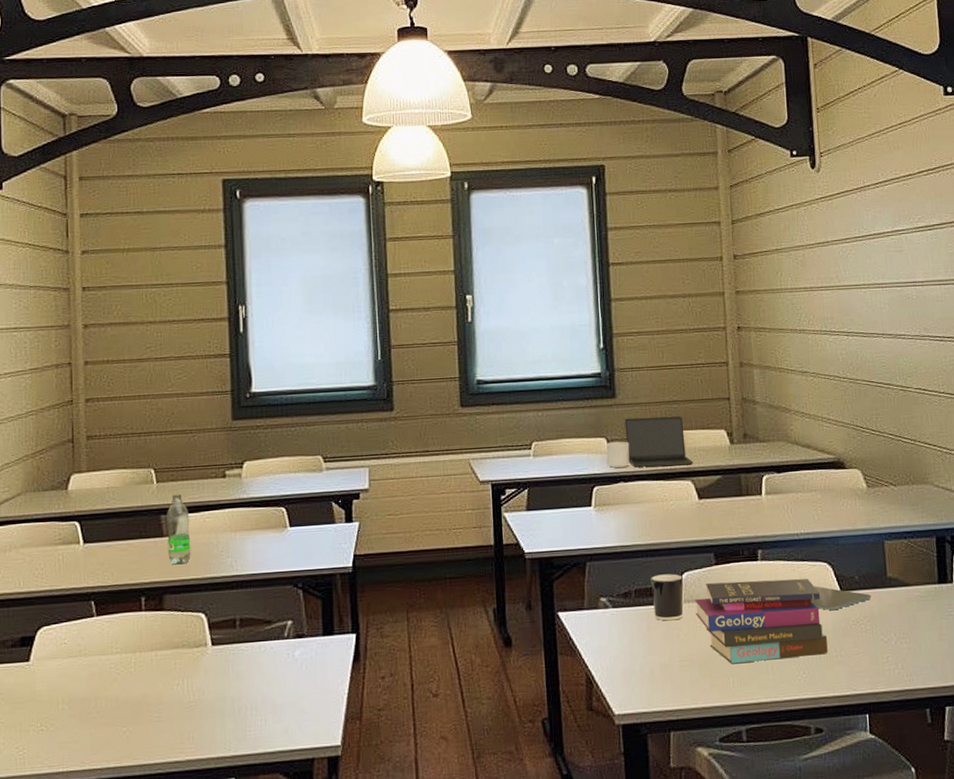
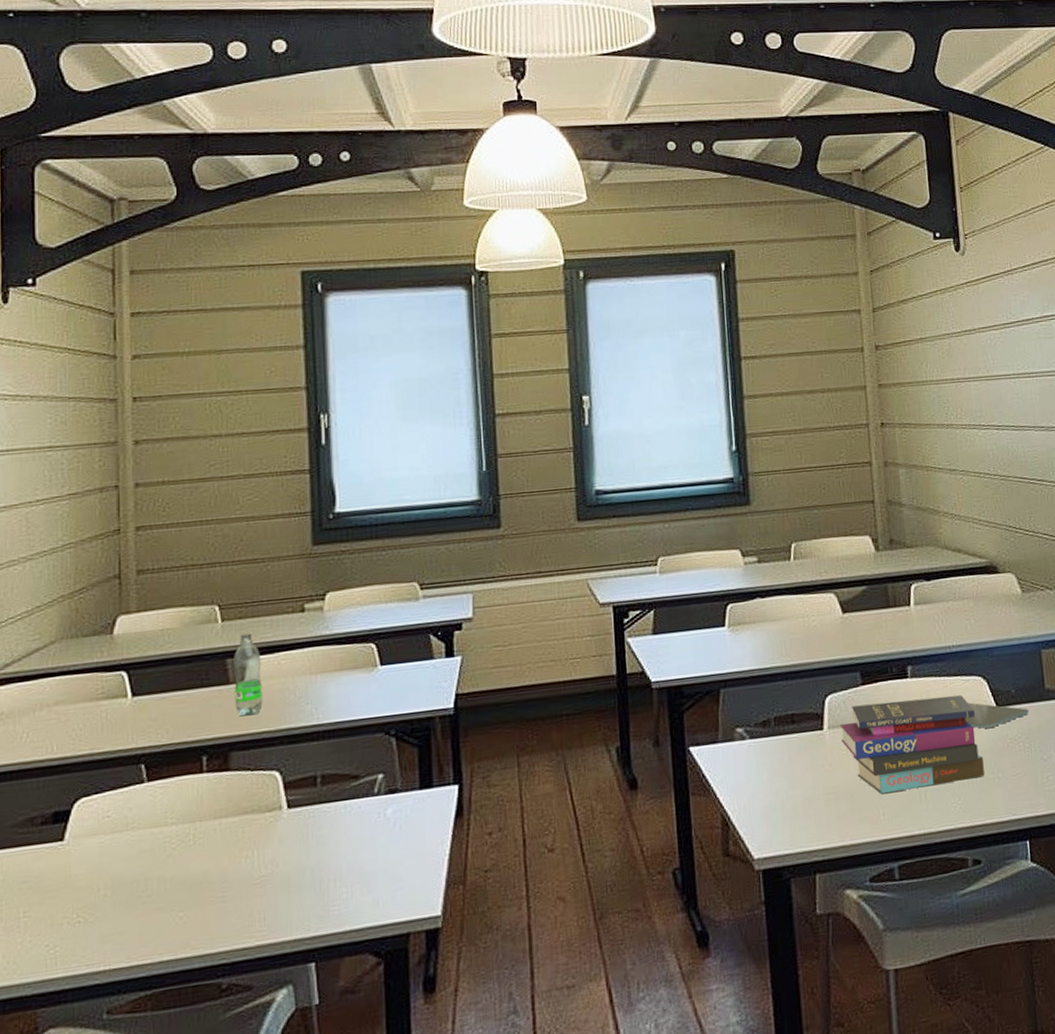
mug: present [606,441,630,468] -> none [741,552,767,583]
laptop: present [624,416,694,467] -> none [760,523,837,581]
mug: present [650,573,684,621] -> none [790,697,828,751]

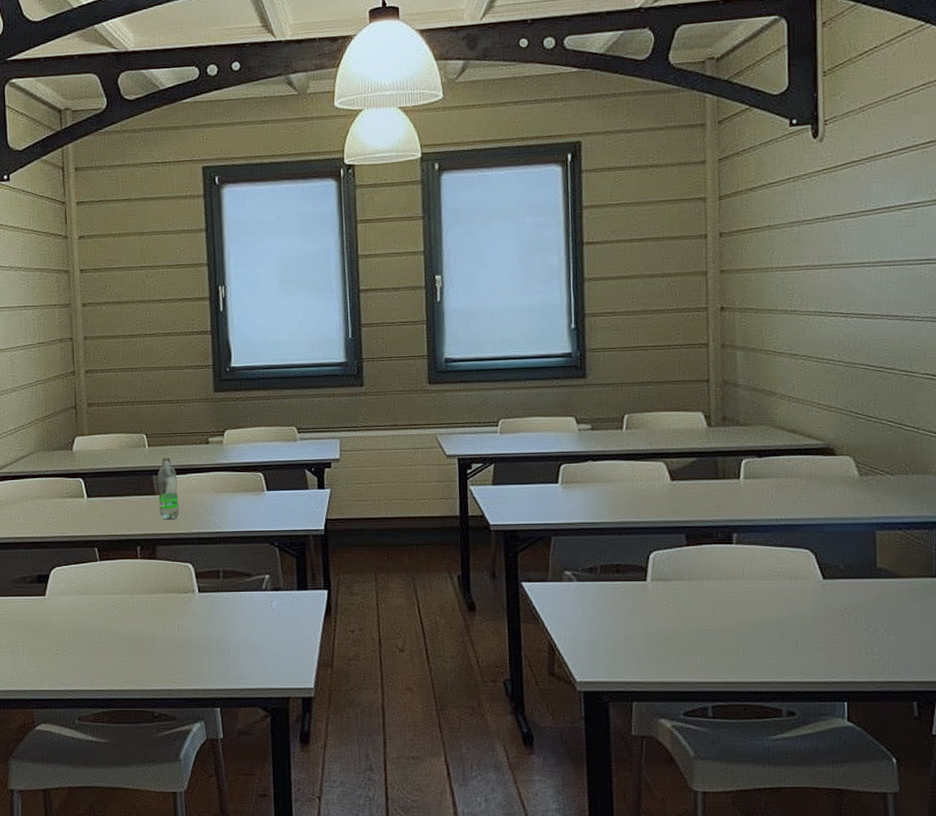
books: present [840,695,985,795] -> none [663,563,805,643]
tablet: present [964,702,1029,729] -> none [788,572,857,598]

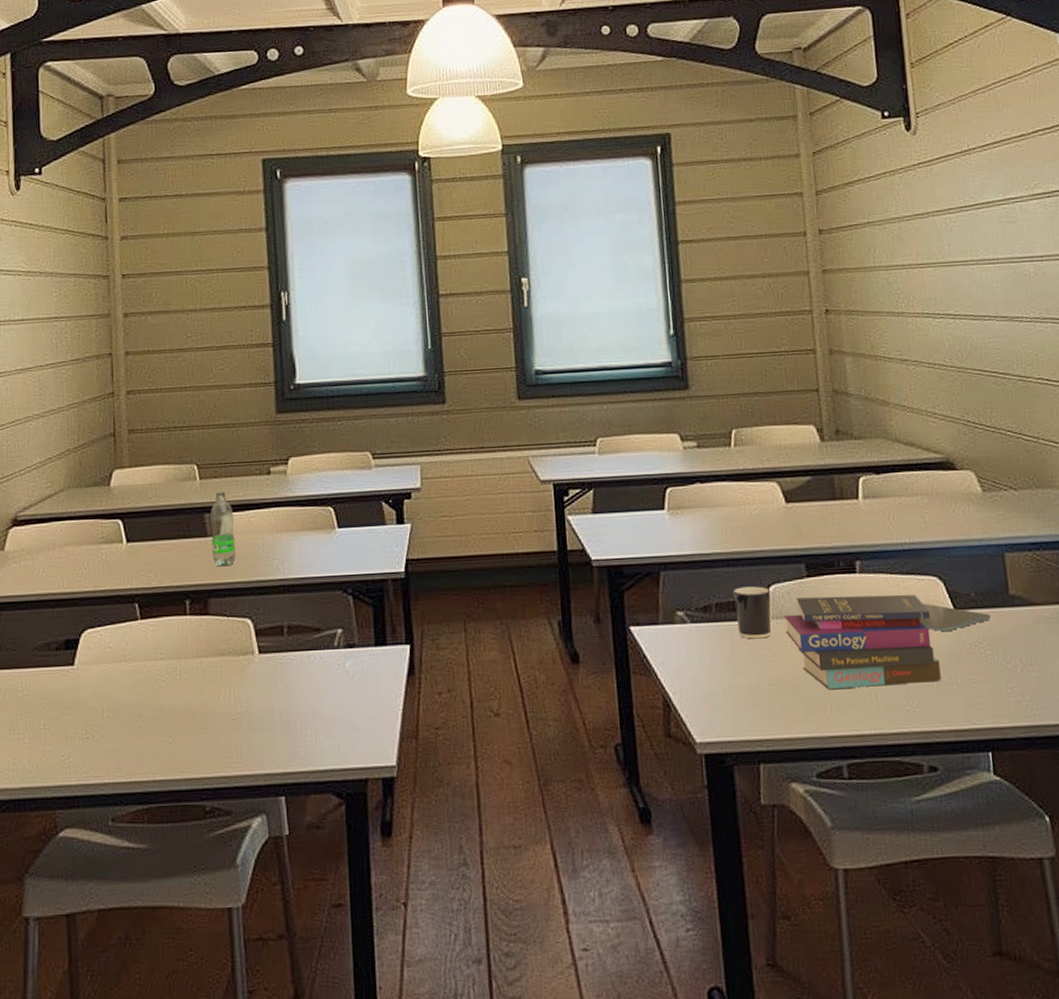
mug: none [616,552,652,597] -> present [732,586,772,639]
books: none [663,563,805,643] -> present [785,594,941,690]
tablet: none [788,572,857,598] -> present [919,603,991,632]

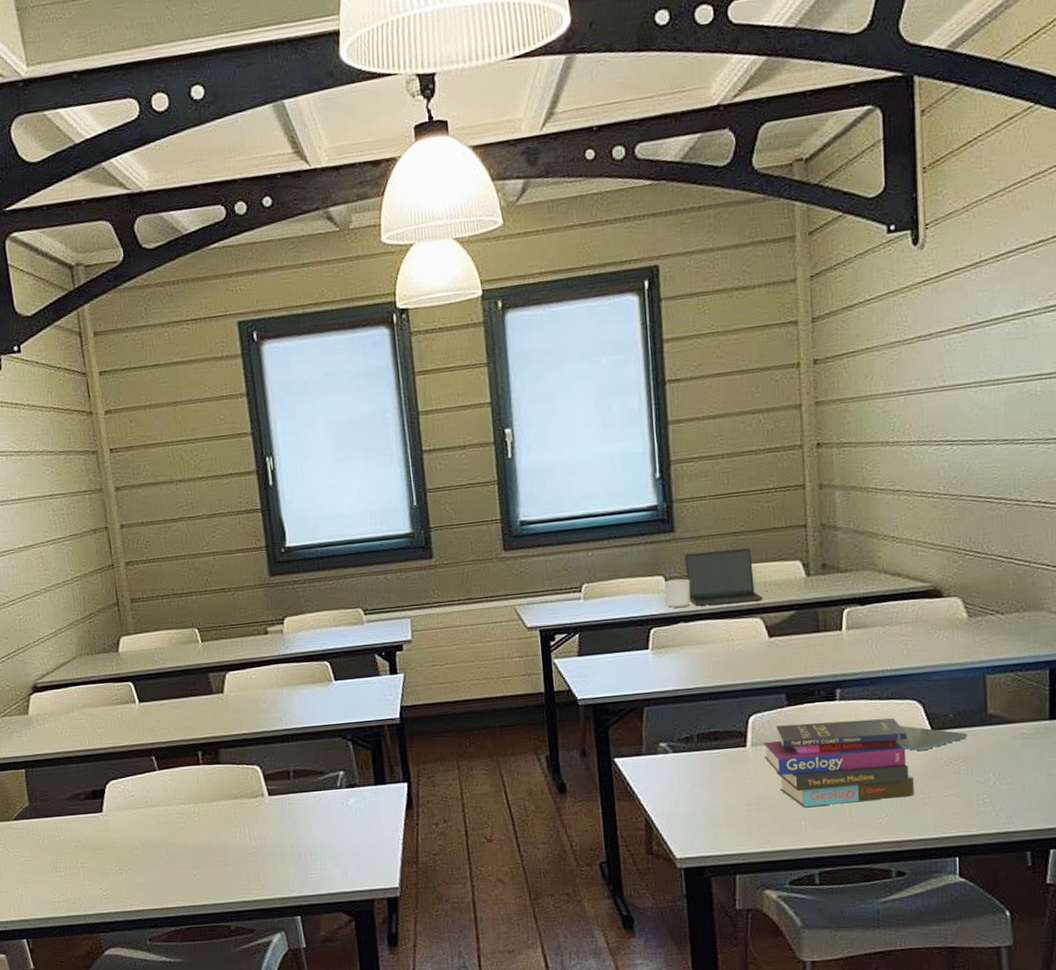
bottle: present [210,491,236,567] -> none [214,652,241,721]
mug: none [680,437,707,468] -> present [664,578,691,608]
laptop: none [699,410,779,467] -> present [684,548,764,606]
mug: present [732,586,772,639] -> none [713,716,752,765]

